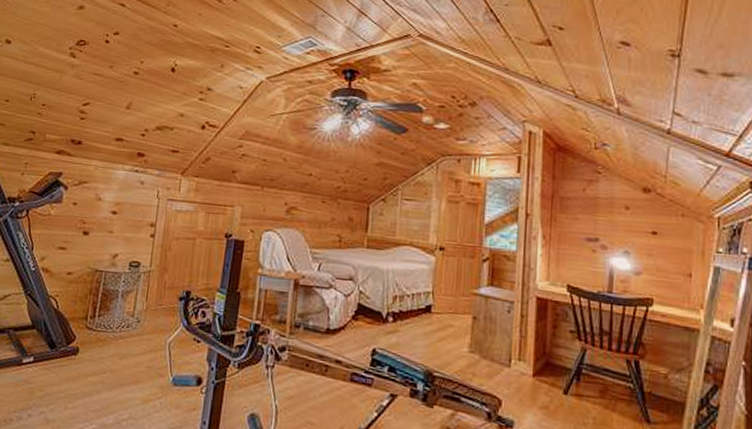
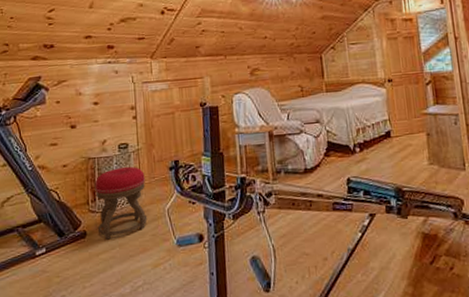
stool: none [91,287,152,363] -> present [95,167,148,240]

